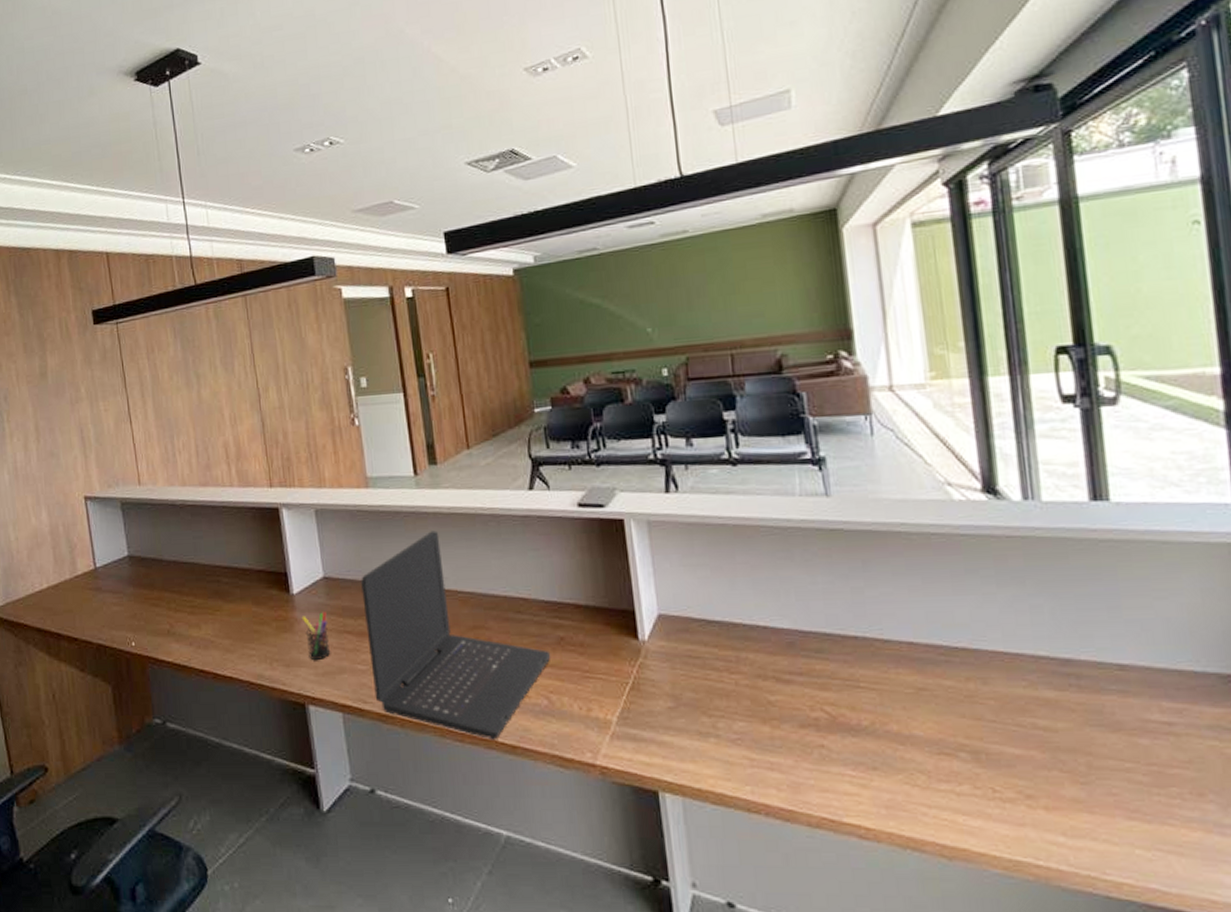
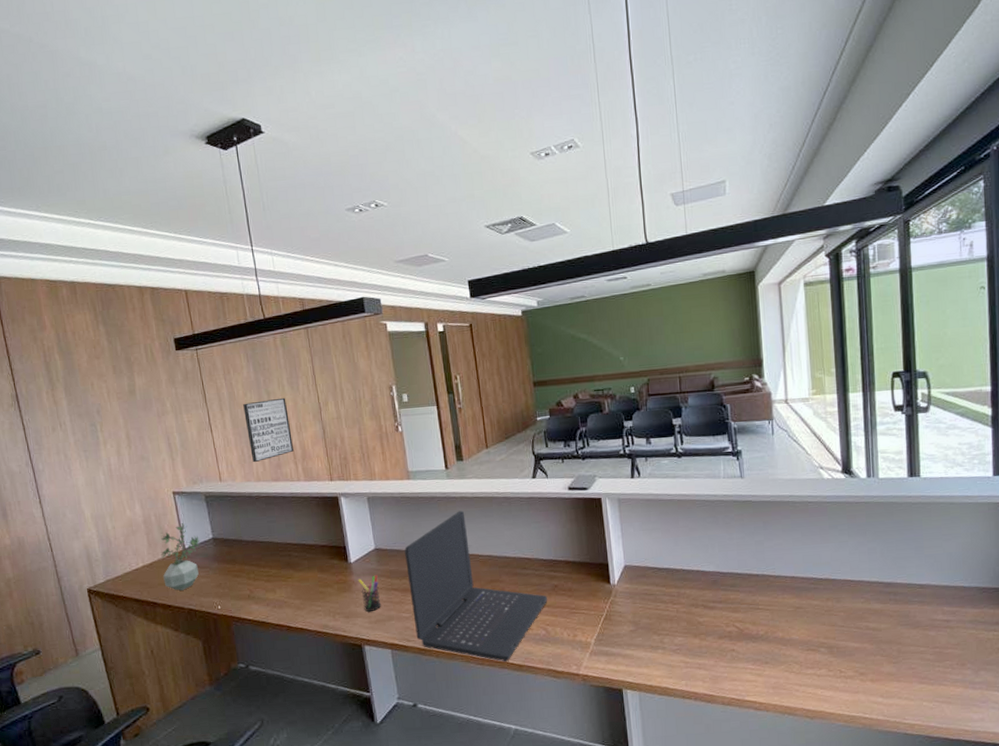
potted plant: none [67,536,114,620] -> present [160,523,201,591]
wall art: none [168,381,226,463] -> present [243,397,294,463]

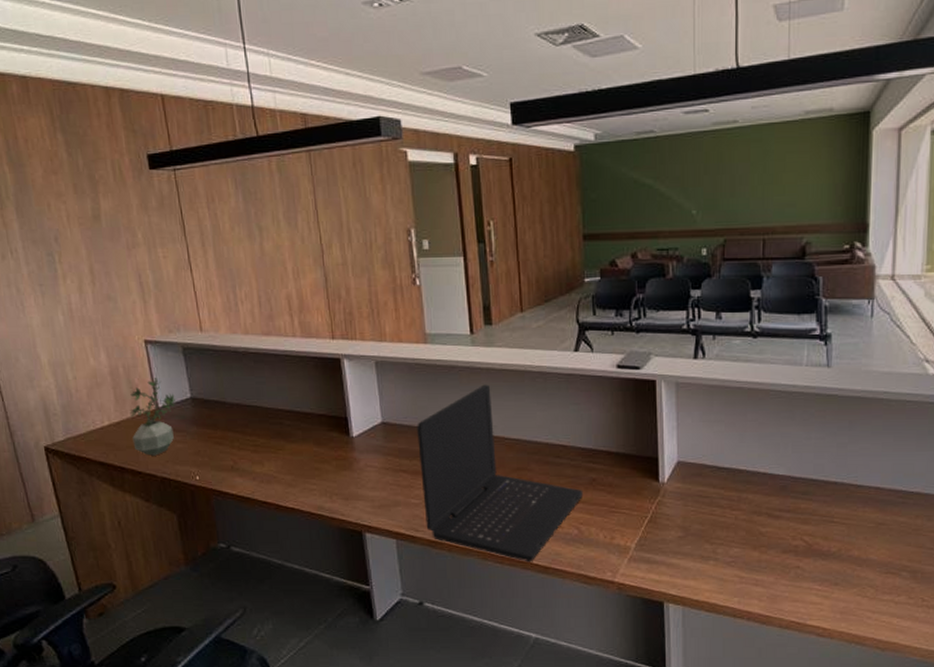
wall art: present [243,397,294,463] -> none [229,235,289,312]
pen holder: present [358,575,382,612] -> none [360,453,387,494]

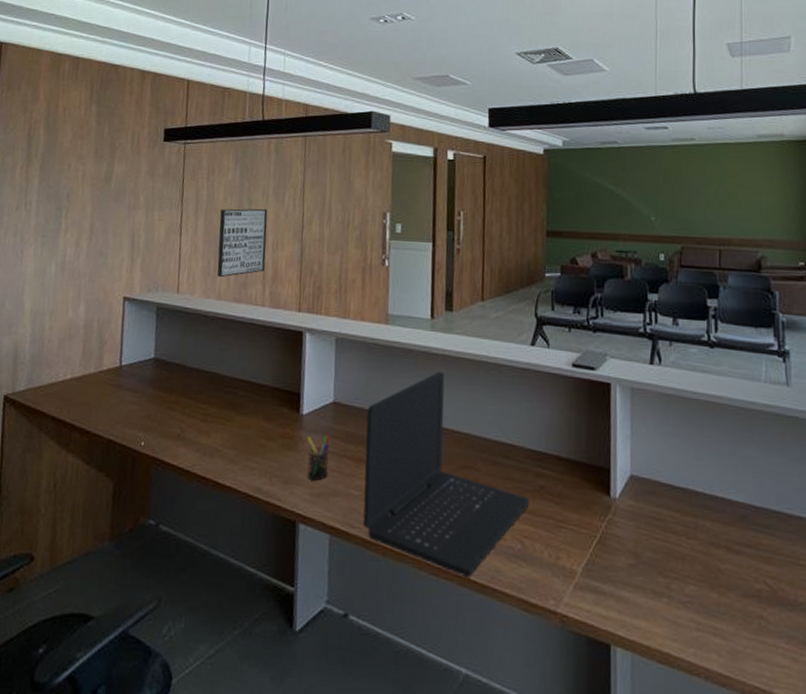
potted plant: present [129,378,177,456] -> none [88,335,140,416]
wall art: none [229,235,289,312] -> present [217,208,268,278]
pen holder: none [360,453,387,494] -> present [306,435,331,480]

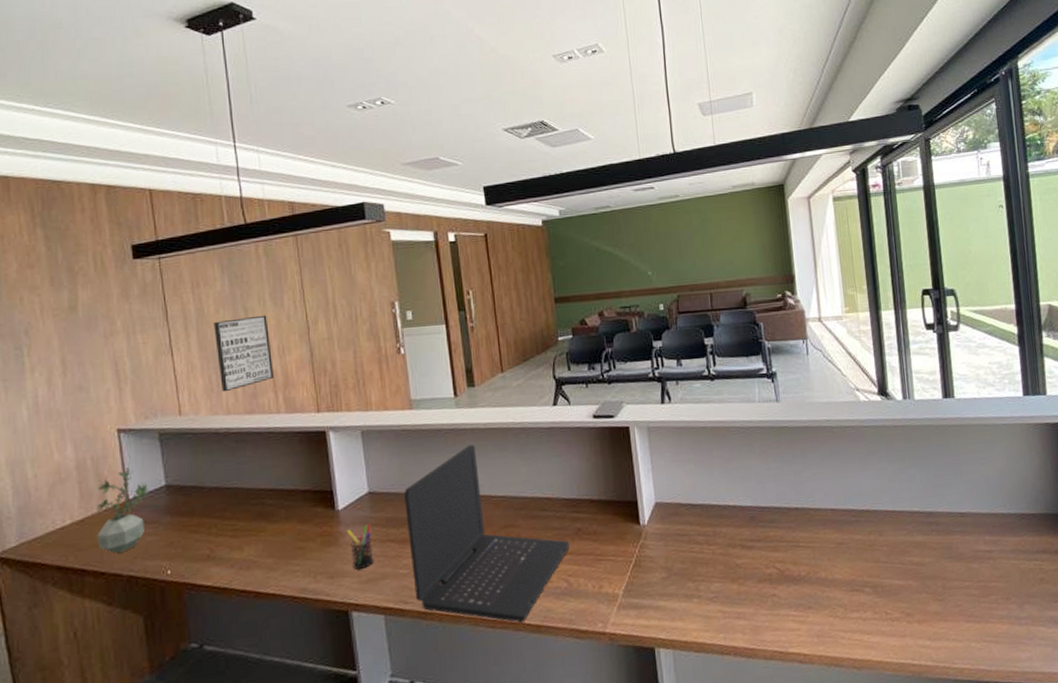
potted plant: none [88,335,140,416] -> present [95,468,150,553]

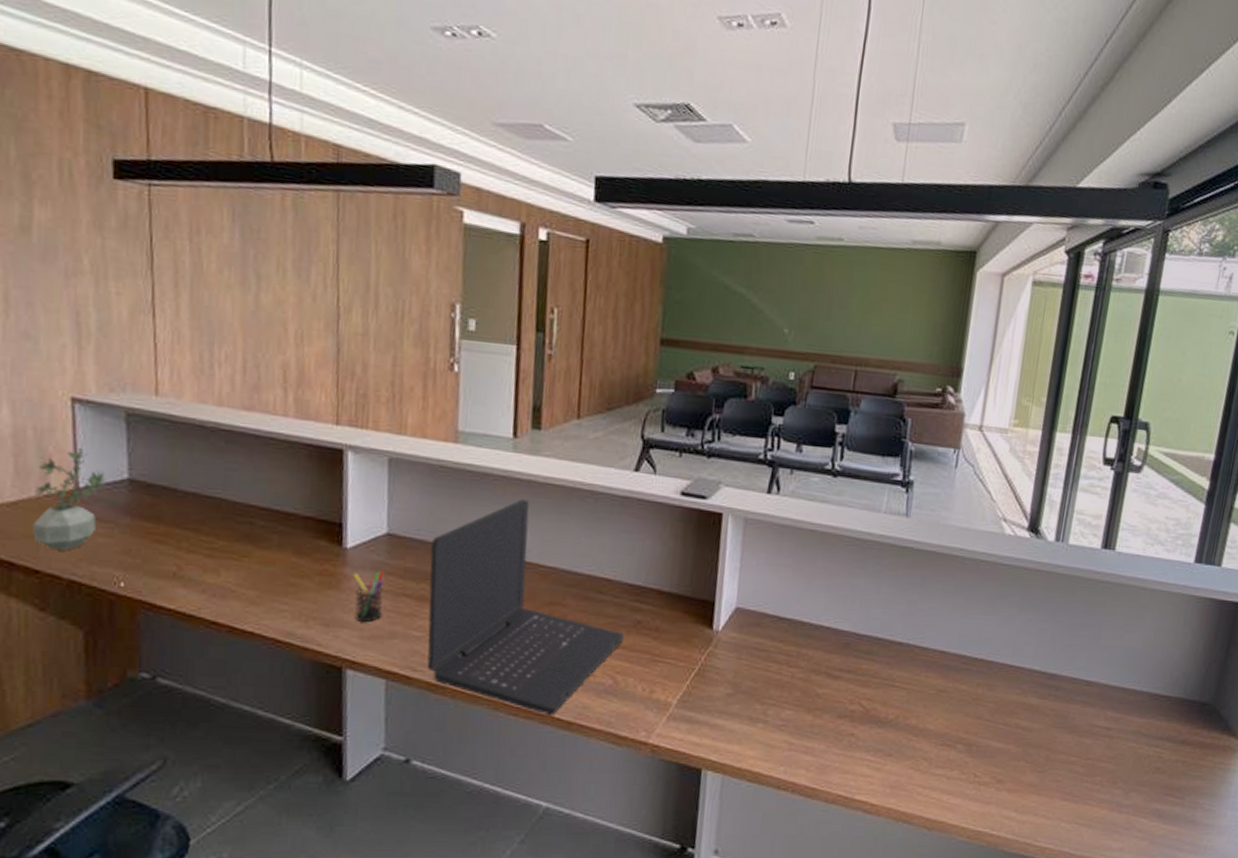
wall art: present [214,315,274,392] -> none [213,283,287,377]

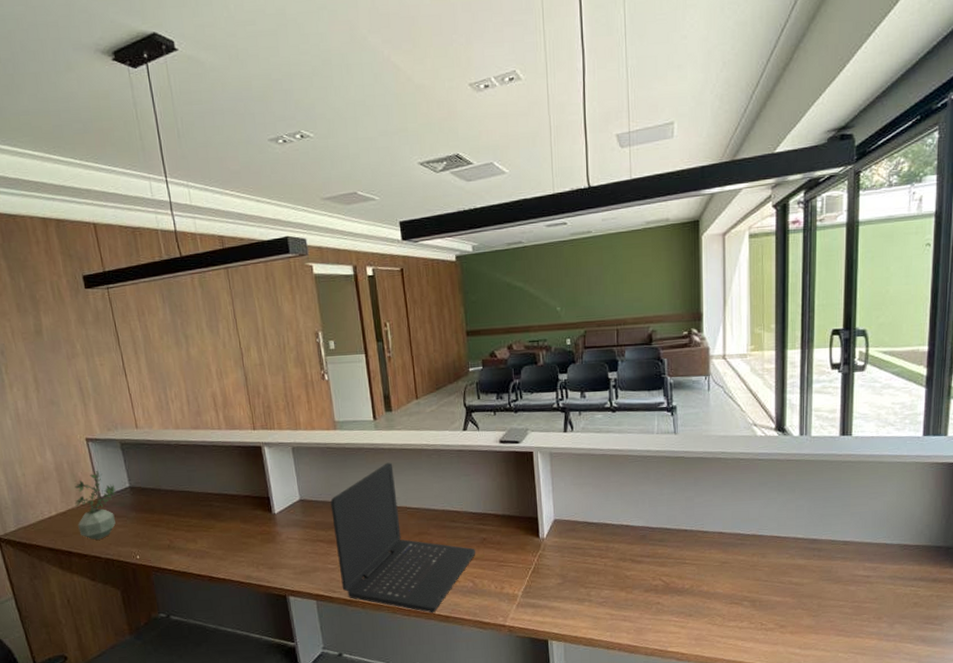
pen holder: present [352,571,384,622] -> none [282,526,307,563]

